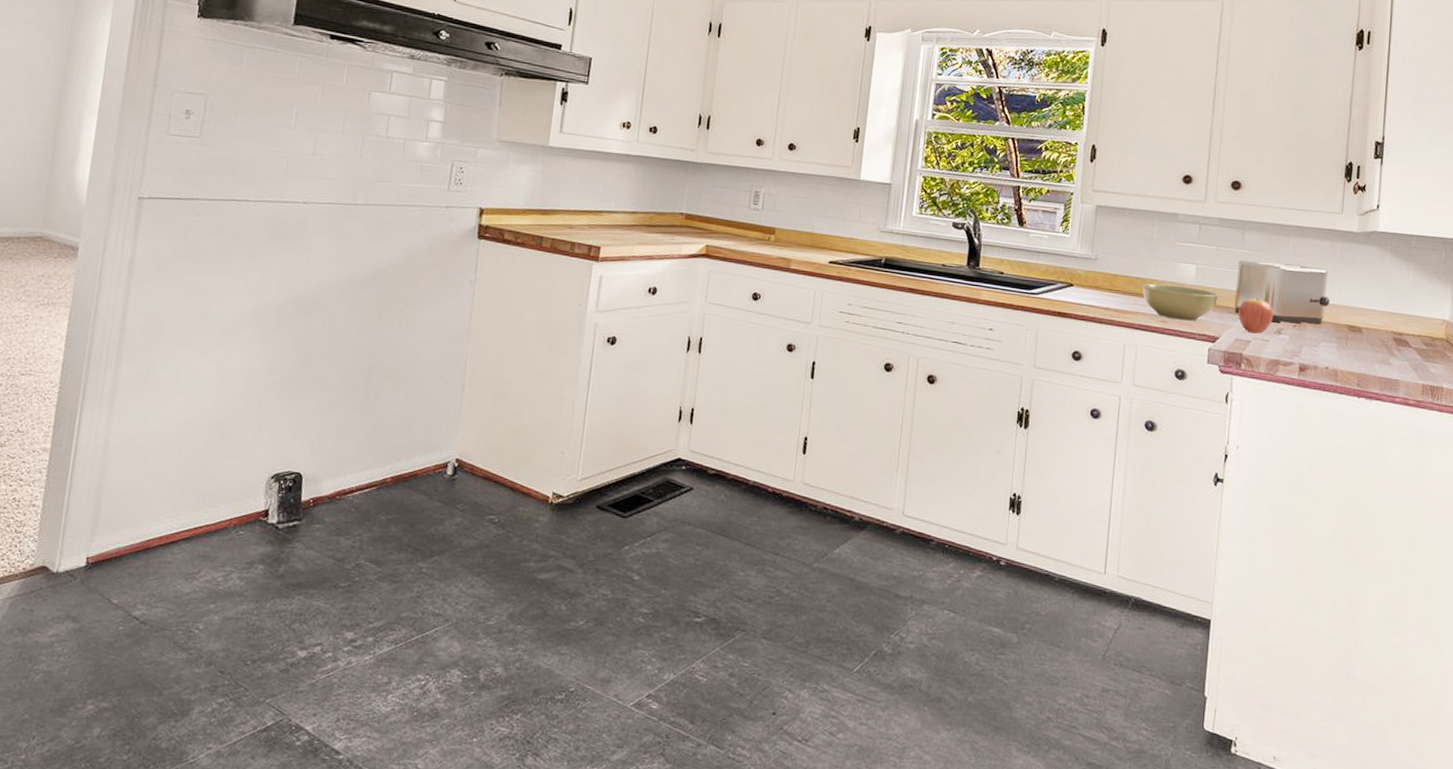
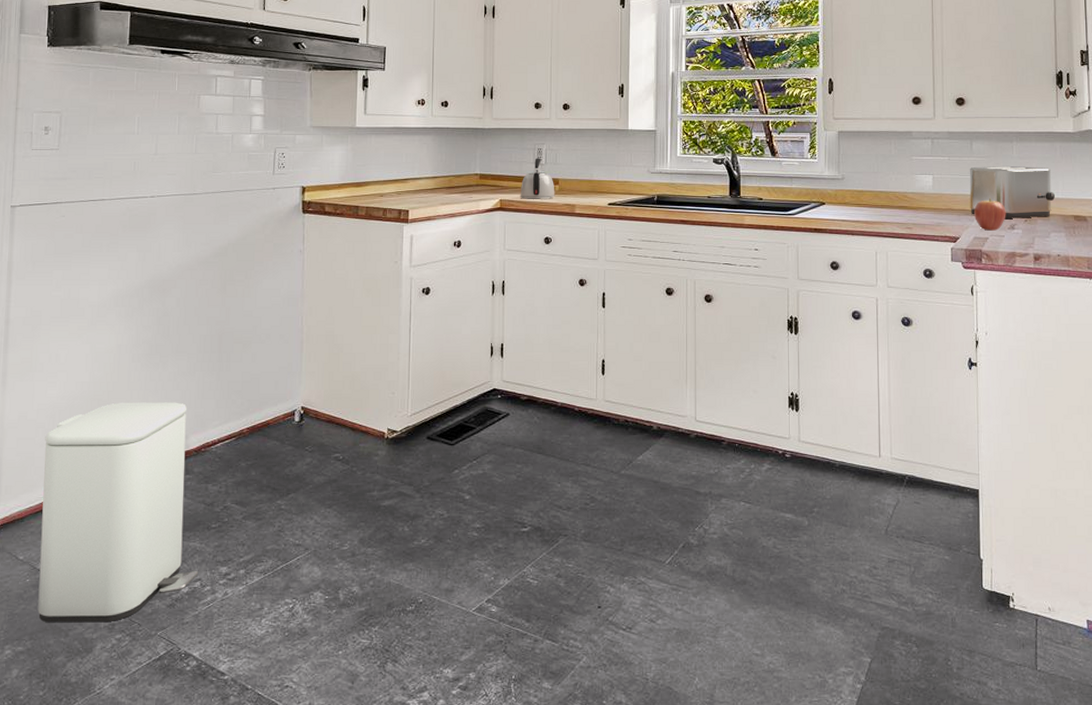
pedal bin: none [129,435,324,683] -> present [38,402,199,623]
kettle: none [729,202,770,251] -> present [520,158,555,200]
bowl: present [1142,283,1219,321] -> none [886,195,955,225]

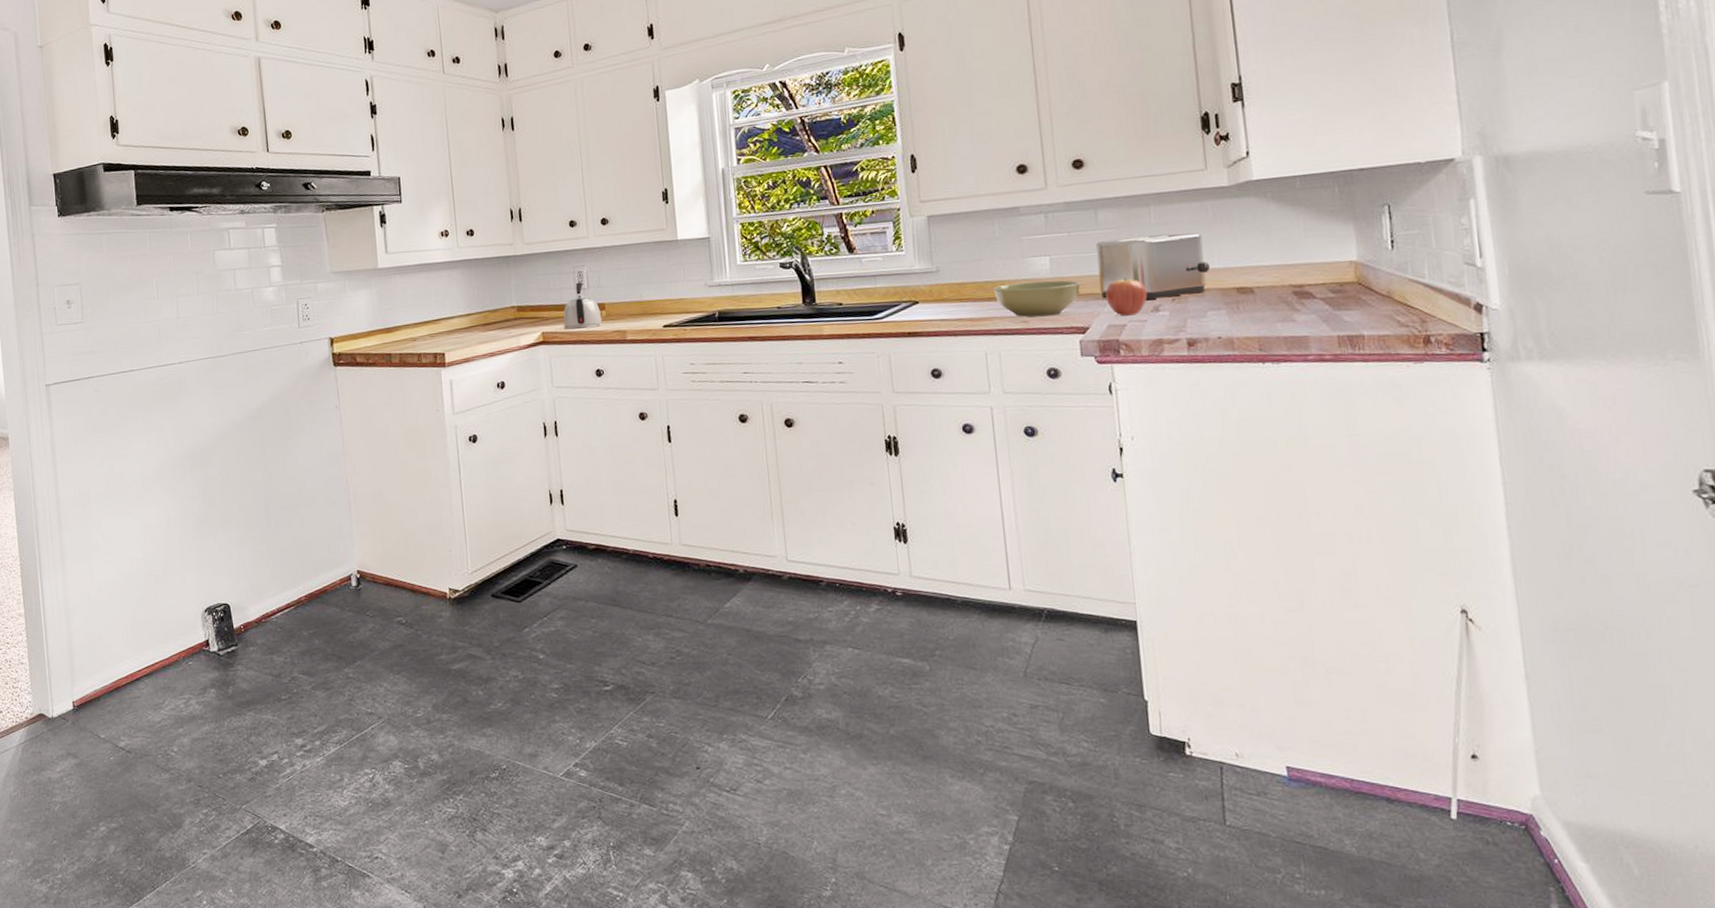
pedal bin: present [38,402,199,623] -> none [109,573,275,800]
bowl: none [886,195,955,225] -> present [993,280,1081,317]

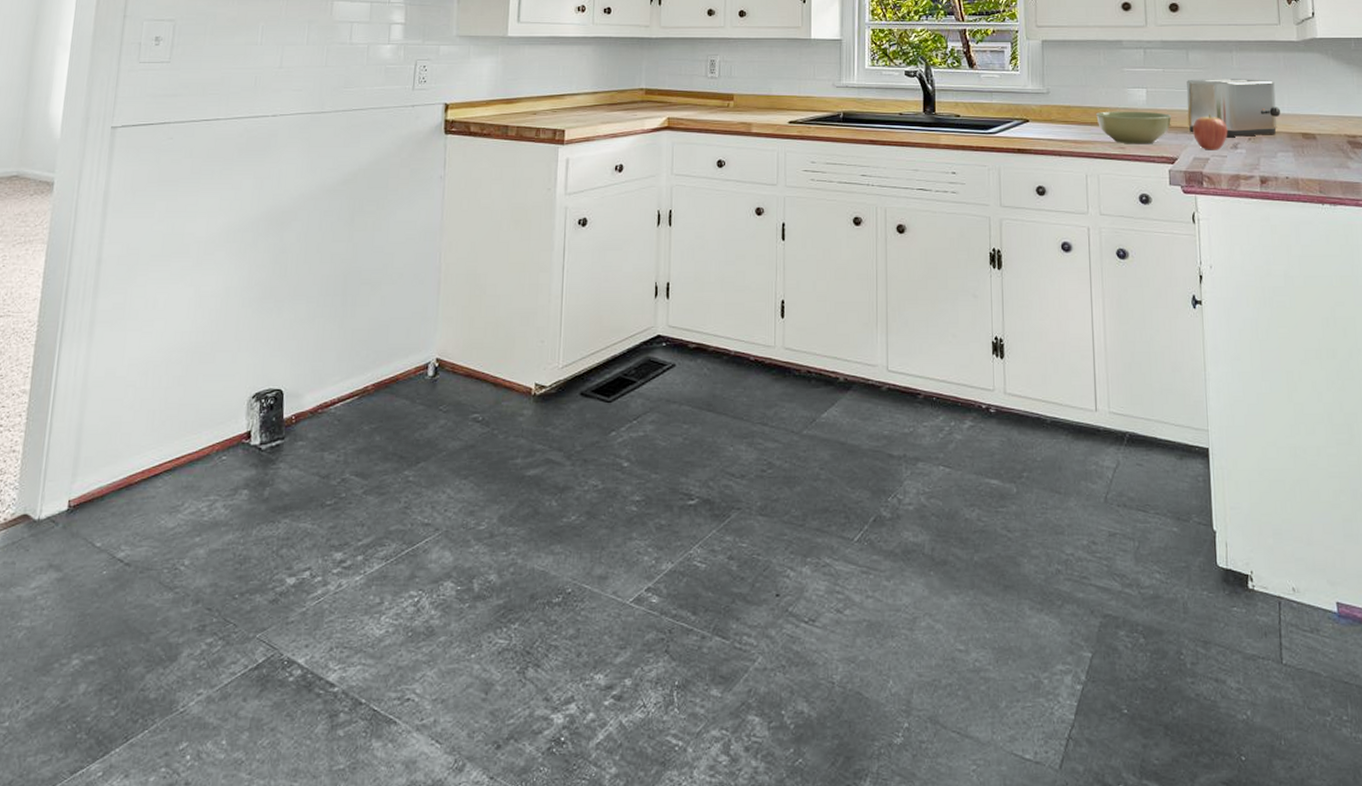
kettle: present [563,282,603,330] -> none [690,71,730,118]

